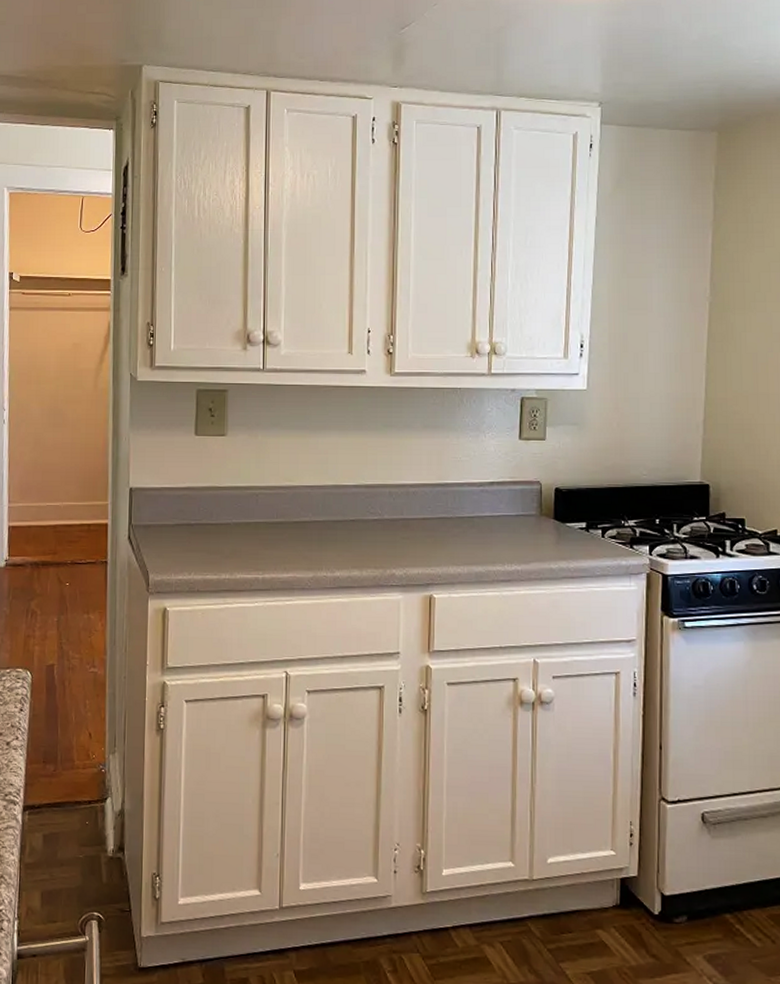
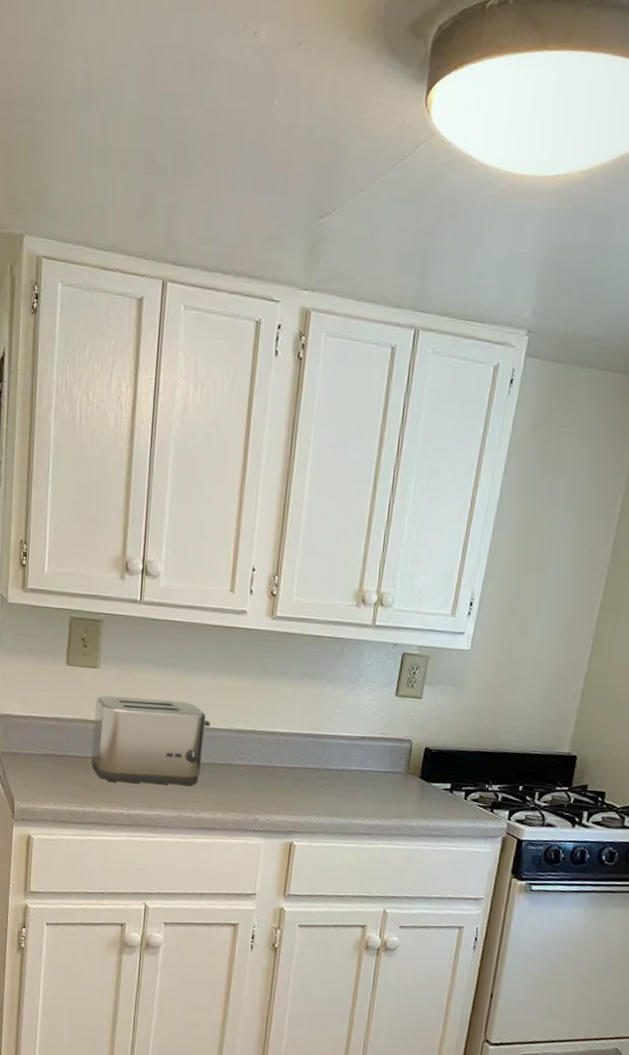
toaster: none [224,461,339,547] -> present [91,695,210,787]

